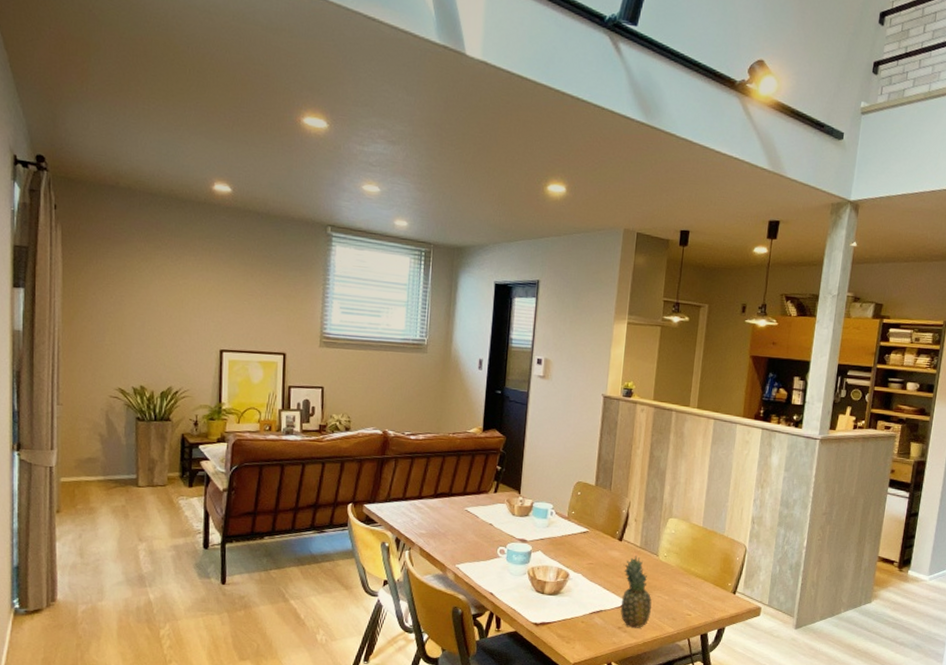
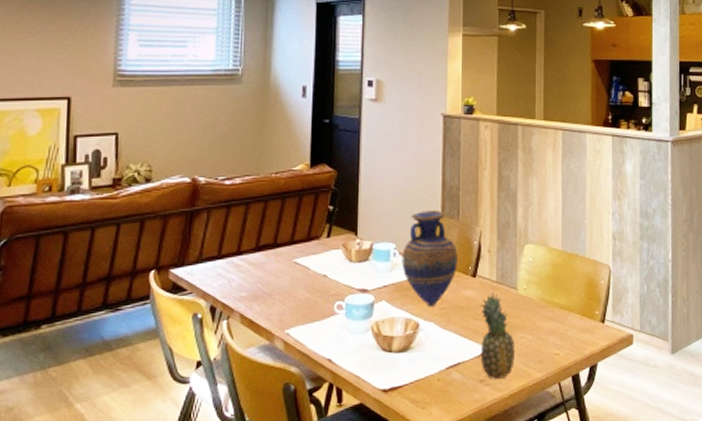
vase: none [557,479,608,561] -> present [402,210,459,307]

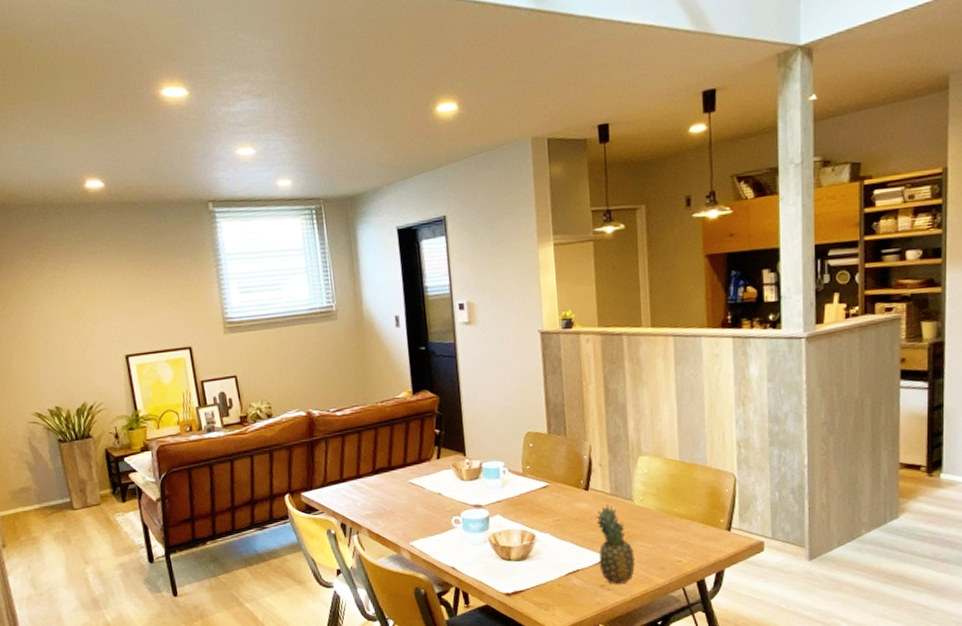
vase: present [402,210,459,307] -> none [511,427,569,519]

